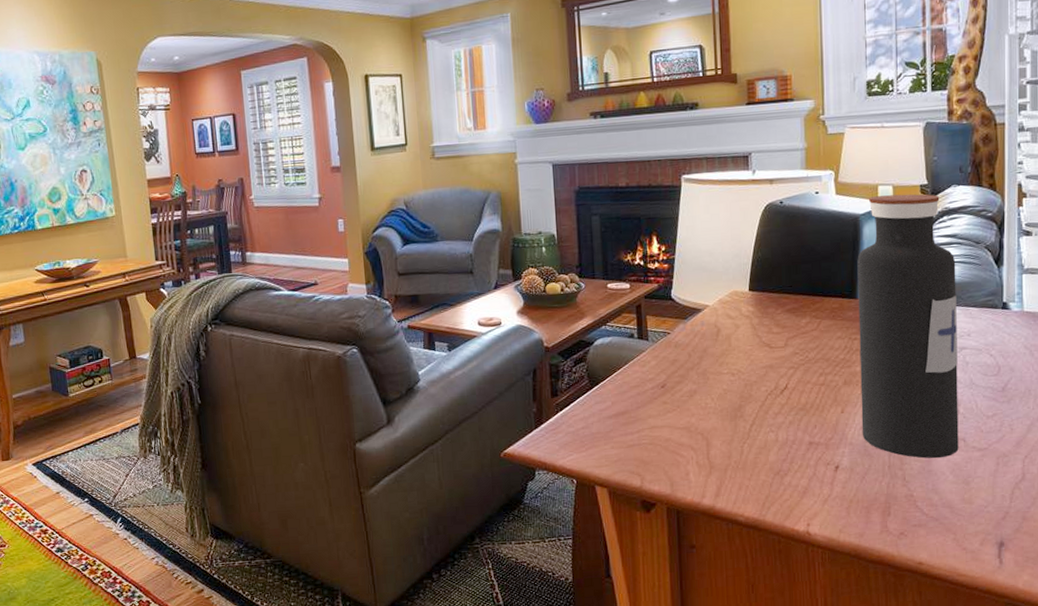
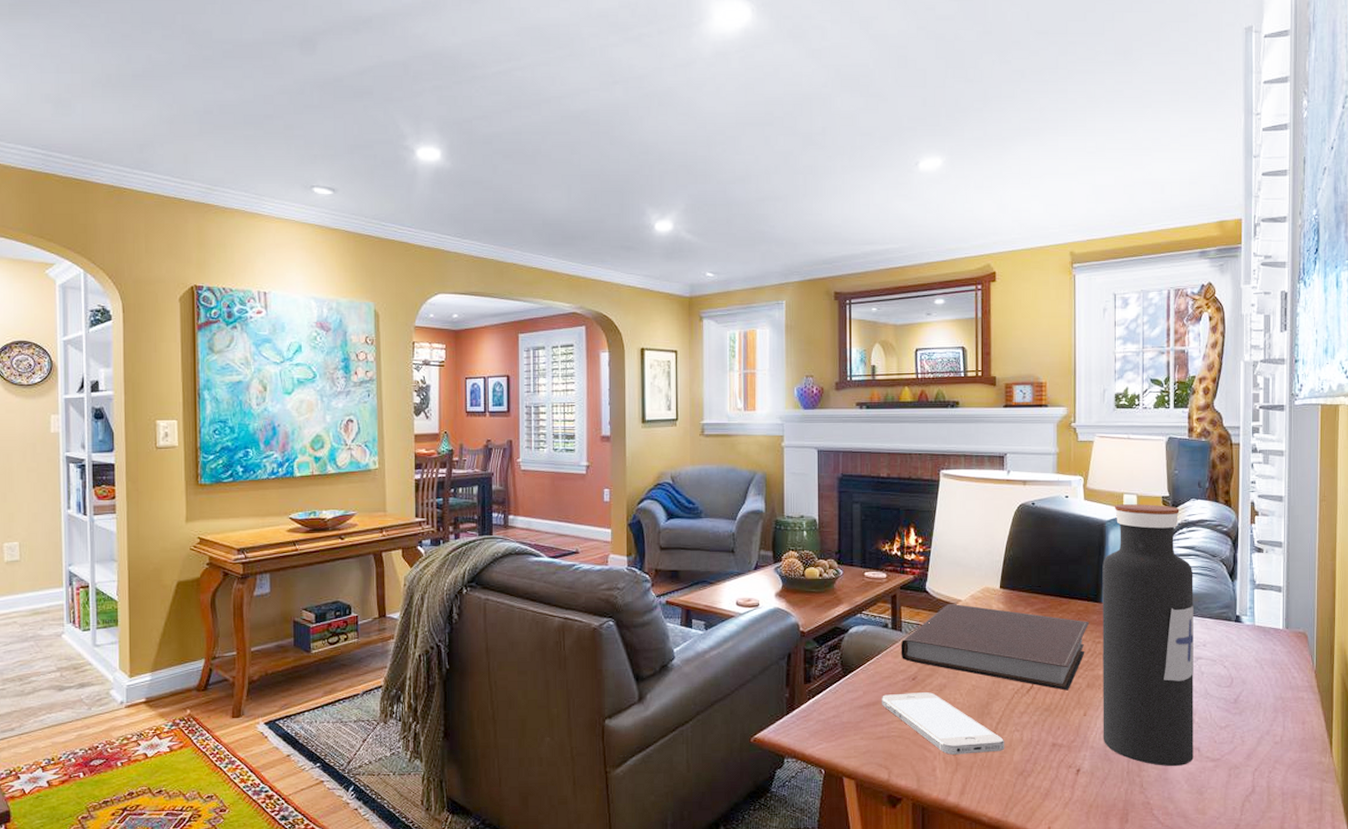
smartphone: none [631,399,760,459] -> present [882,692,1005,755]
notebook: none [648,309,845,389] -> present [900,604,1090,691]

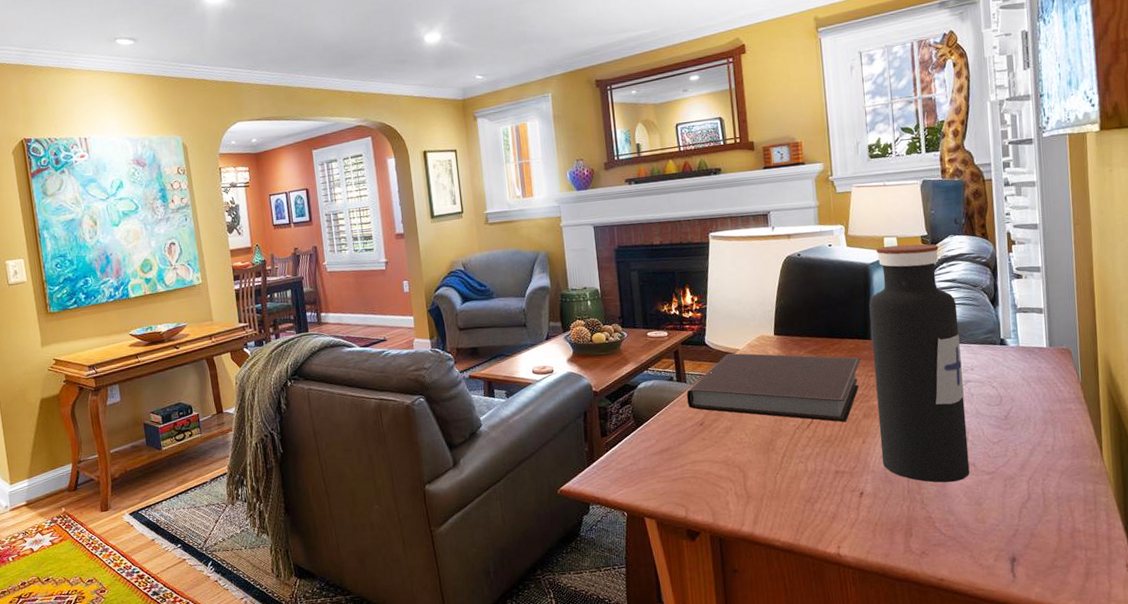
smartphone: present [882,692,1005,755] -> none [673,435,792,489]

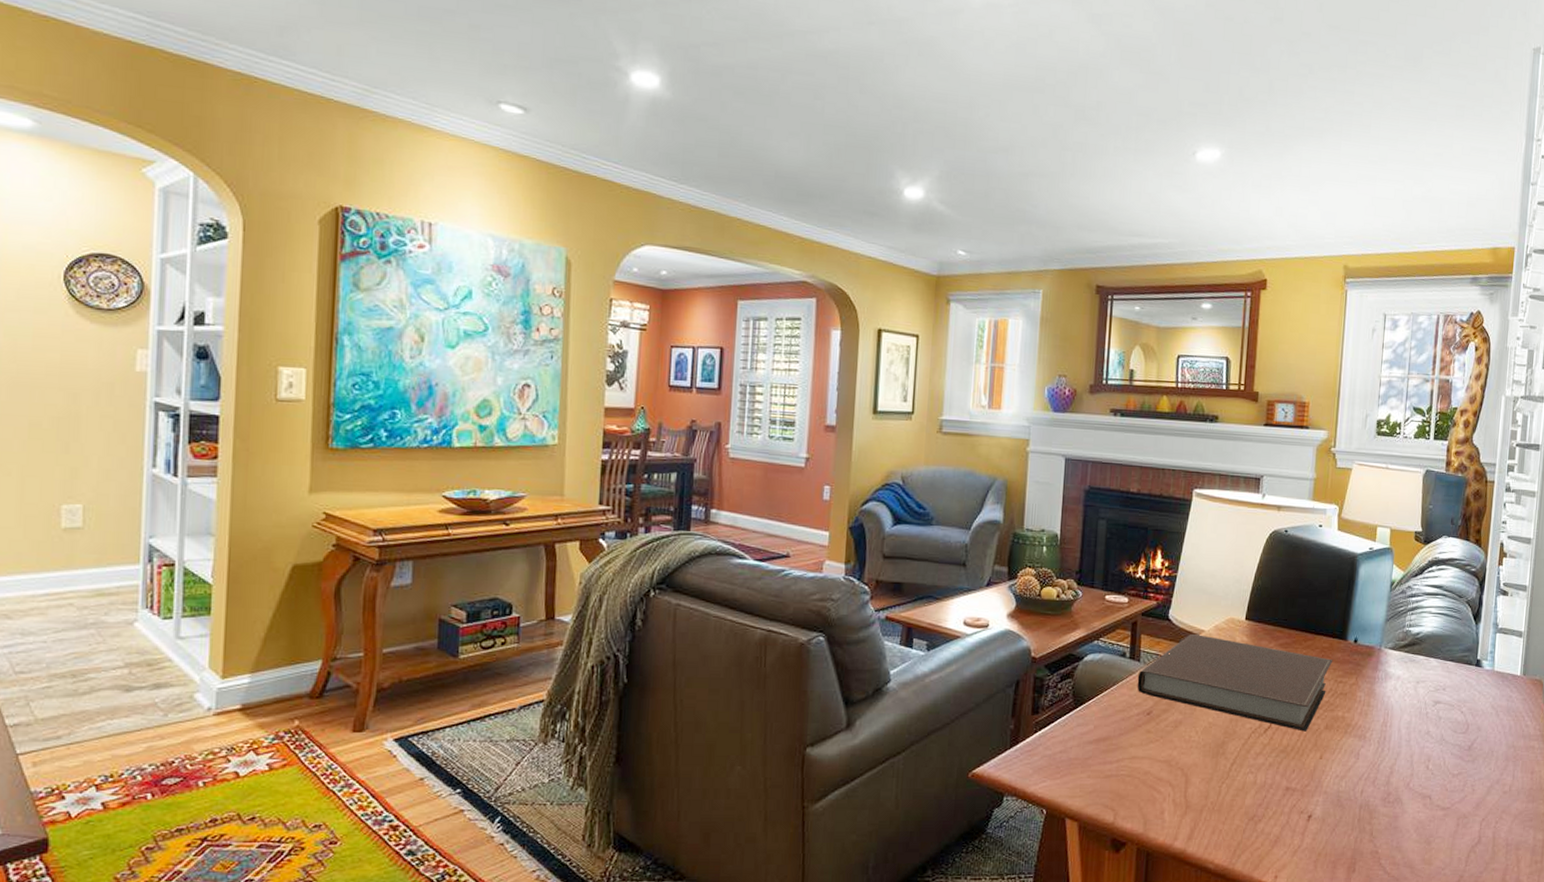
water bottle: present [869,244,970,483] -> none [1337,537,1440,814]

